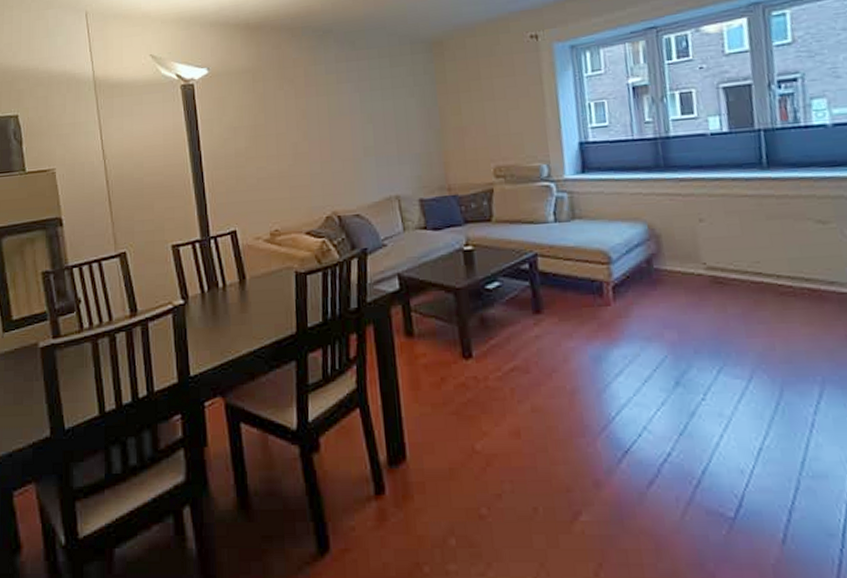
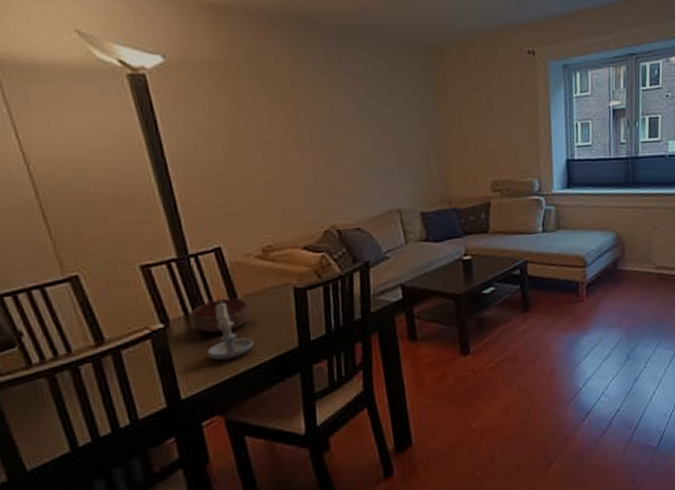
decorative bowl: none [206,278,256,312] -> present [191,298,251,333]
candle: none [216,281,256,340] -> present [207,301,254,360]

